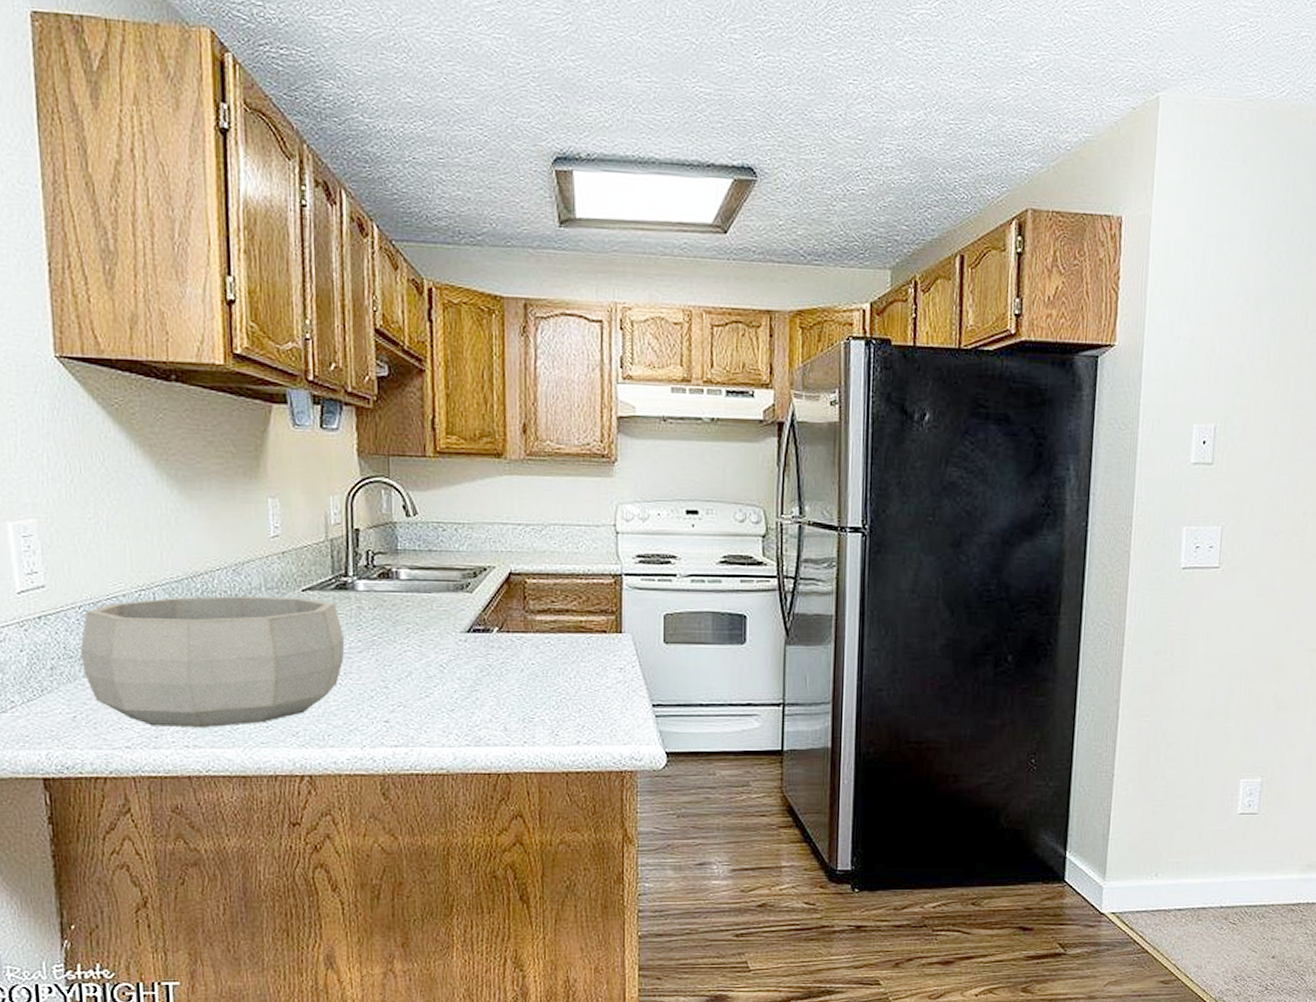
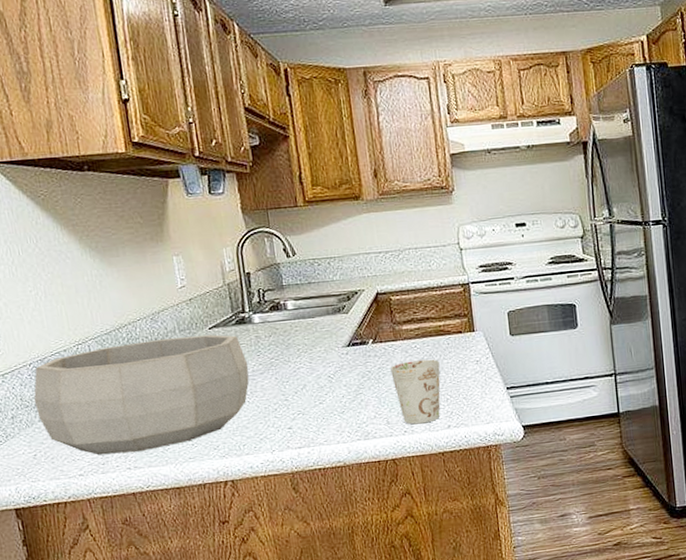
mug: none [516,659,575,735] -> present [390,359,441,425]

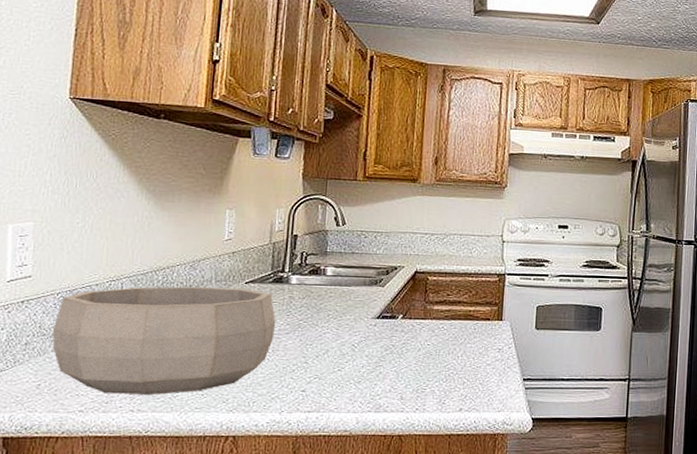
mug: present [390,359,441,425] -> none [414,341,463,404]

